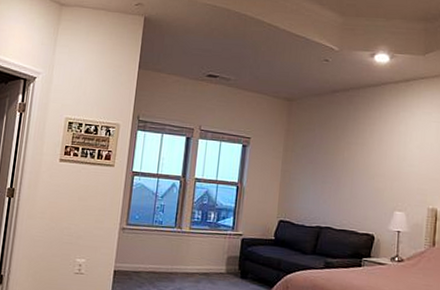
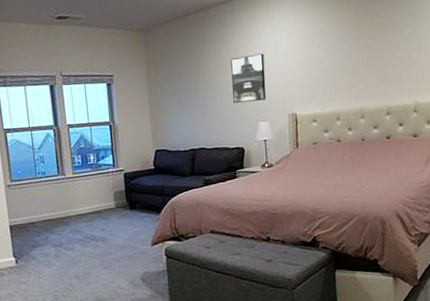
wall art: none [369,140,409,189] -> present [231,53,267,104]

